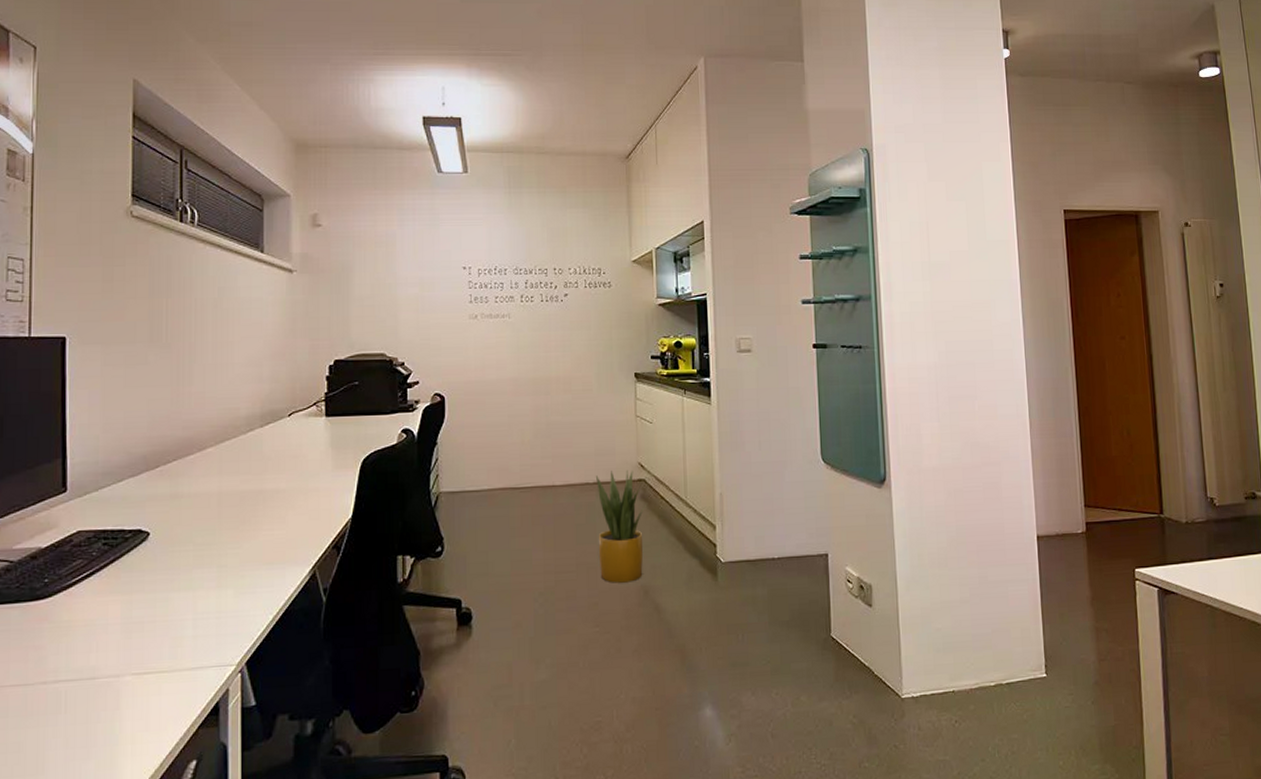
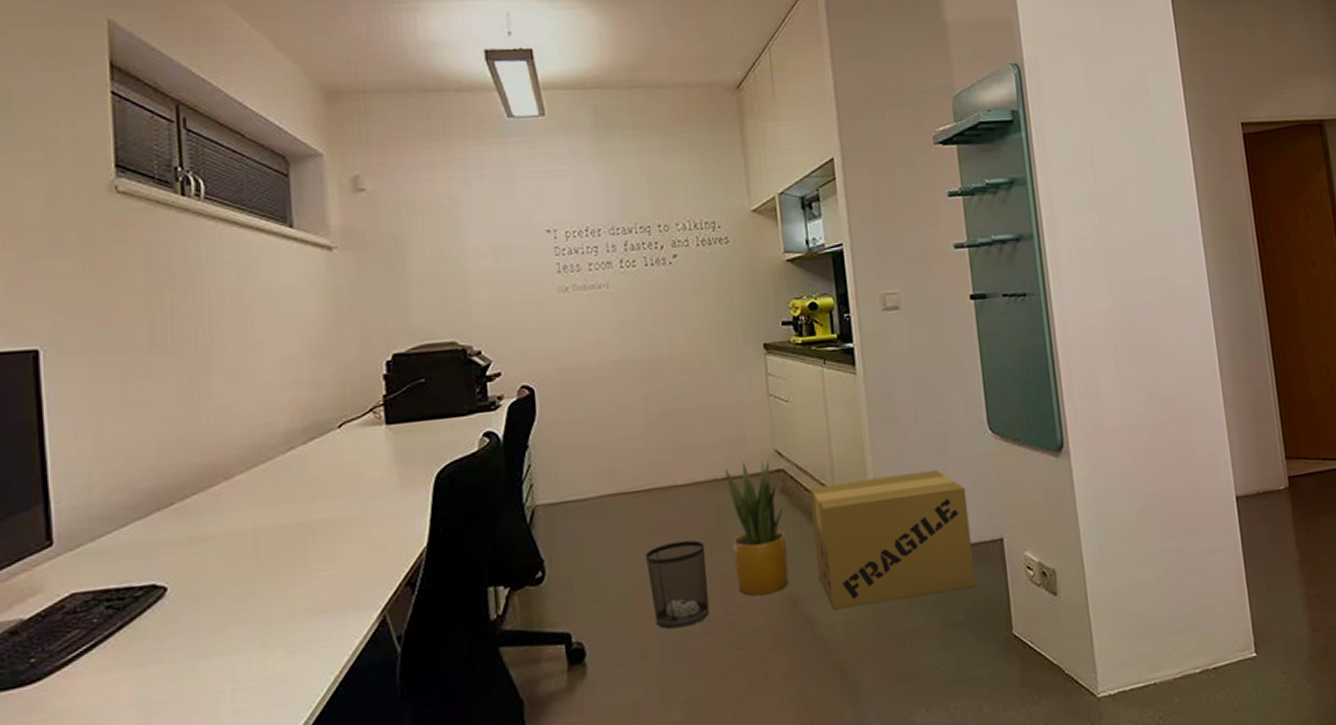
waste bin: none [525,531,576,604] -> present [644,540,709,629]
cardboard box: none [664,491,802,601] -> present [809,470,976,610]

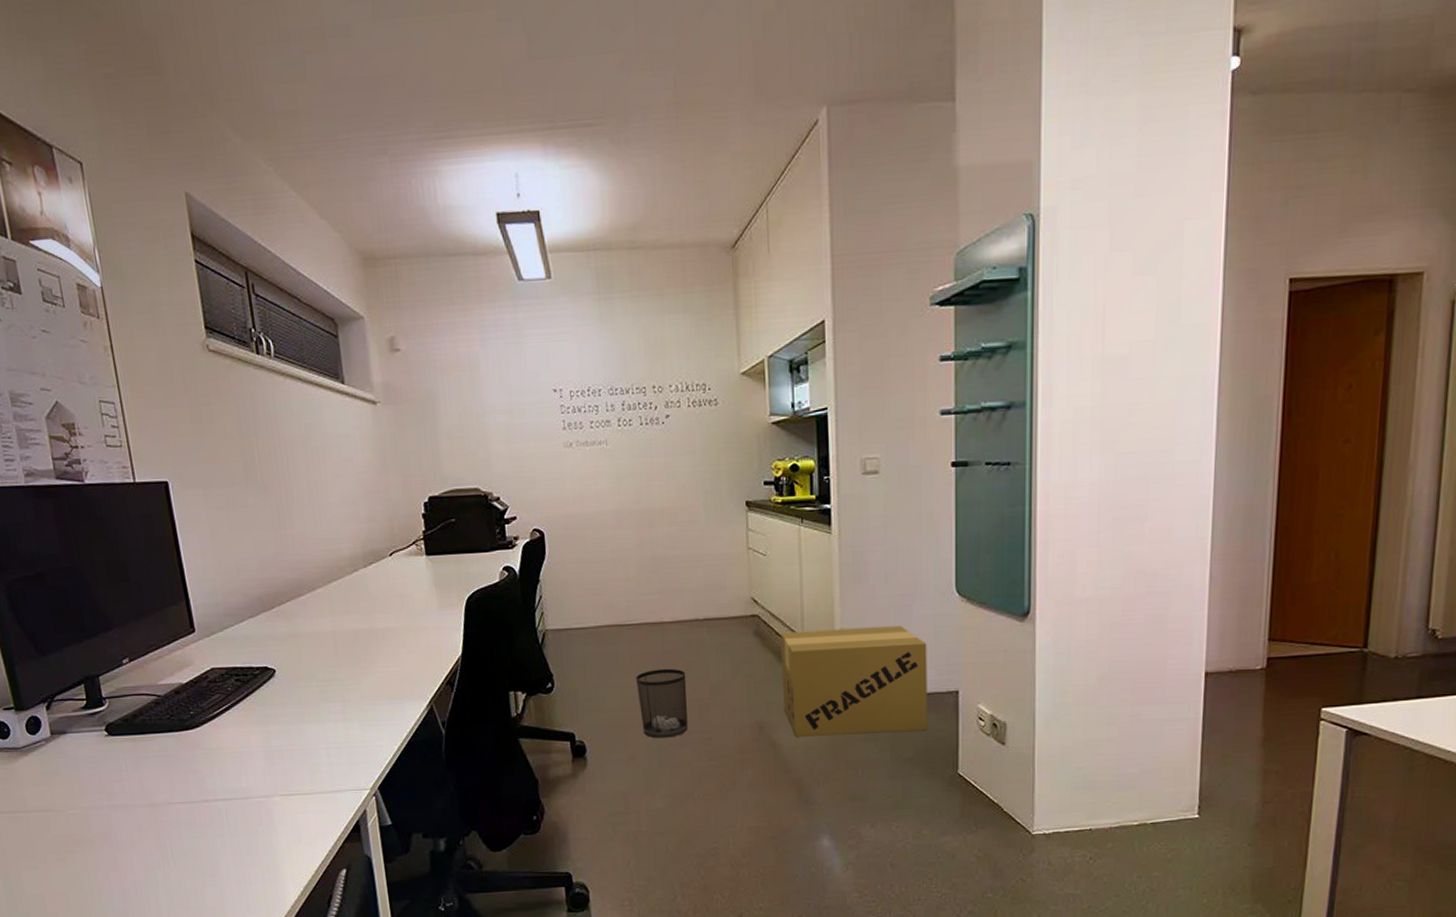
planter: present [724,460,789,596] -> none [705,605,760,719]

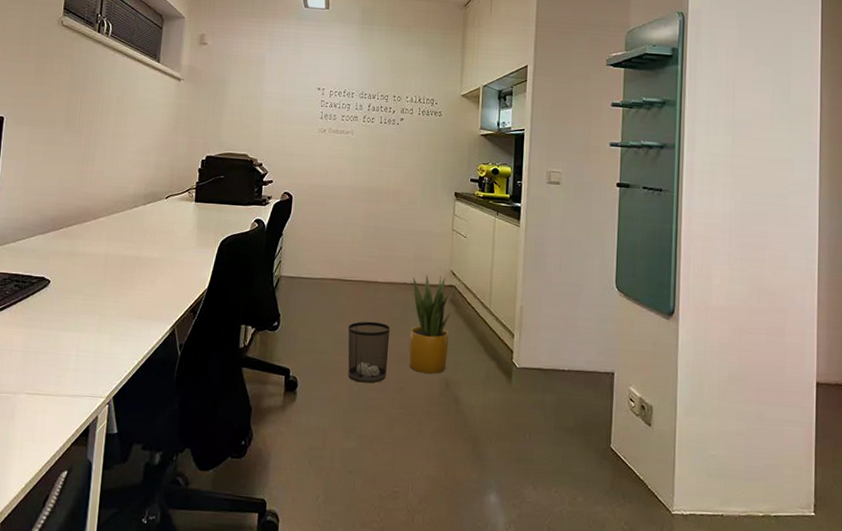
planter: none [705,605,760,719] -> present [409,275,454,374]
cardboard box: present [780,626,928,737] -> none [468,303,590,405]

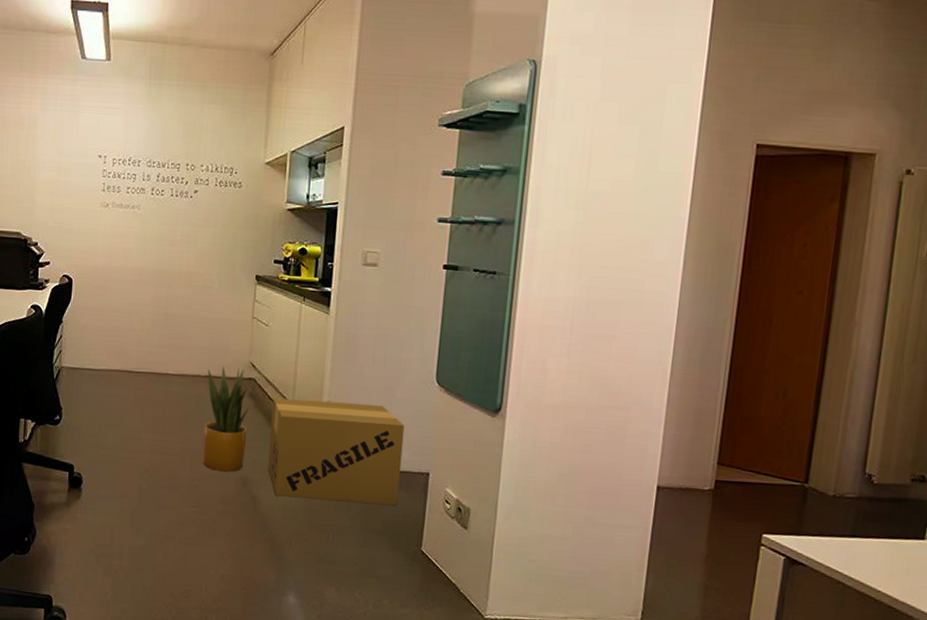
waste bin: present [348,321,391,384] -> none [136,415,183,481]
cardboard box: none [468,303,590,405] -> present [268,397,405,506]

